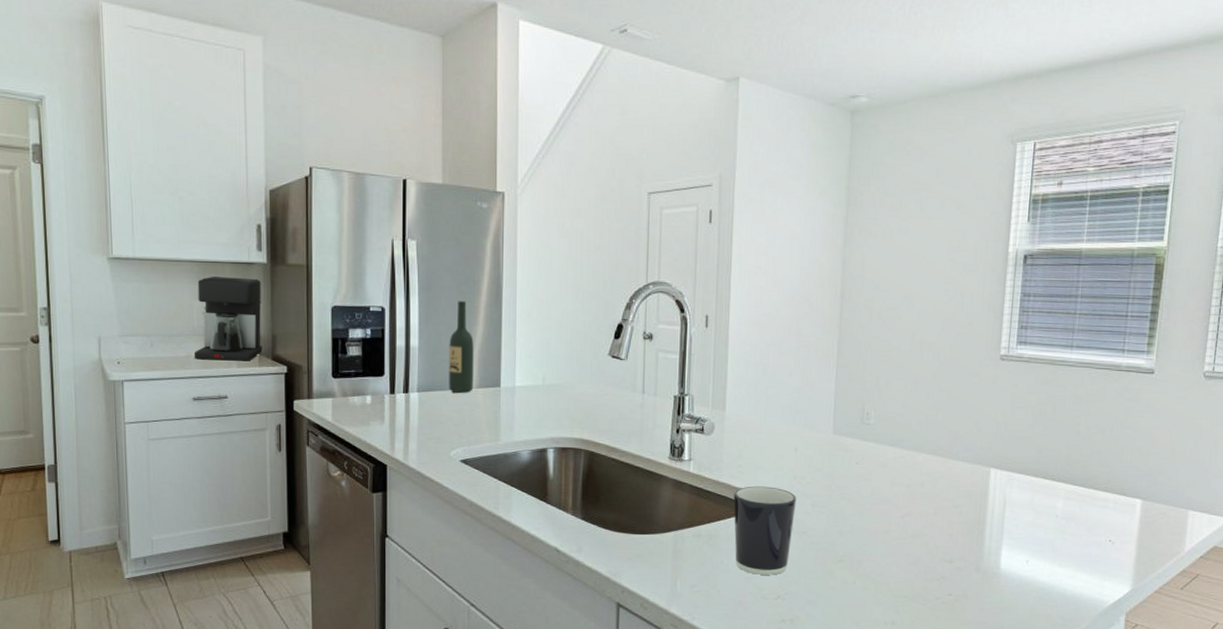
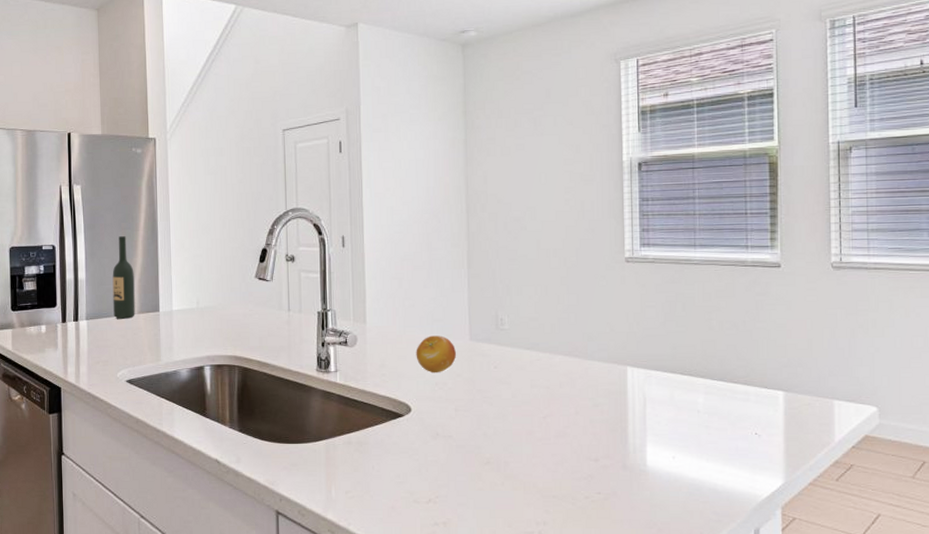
mug: present [733,486,797,575] -> none [380,393,441,479]
fruit: none [775,427,818,467] -> present [416,335,456,373]

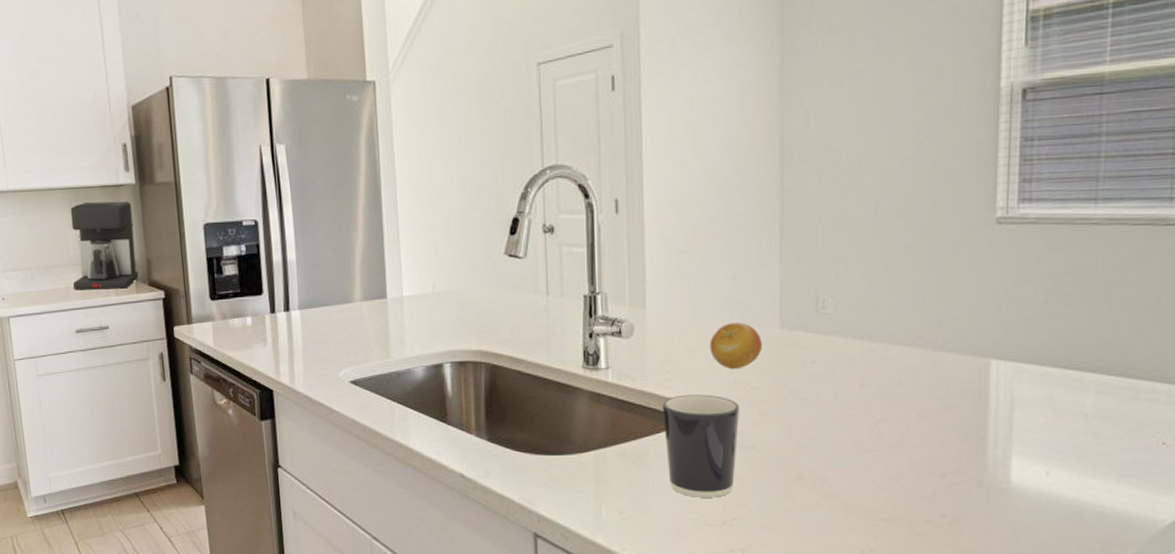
wine bottle: present [112,236,135,320] -> none [328,206,358,309]
mug: none [380,393,441,479] -> present [662,394,740,498]

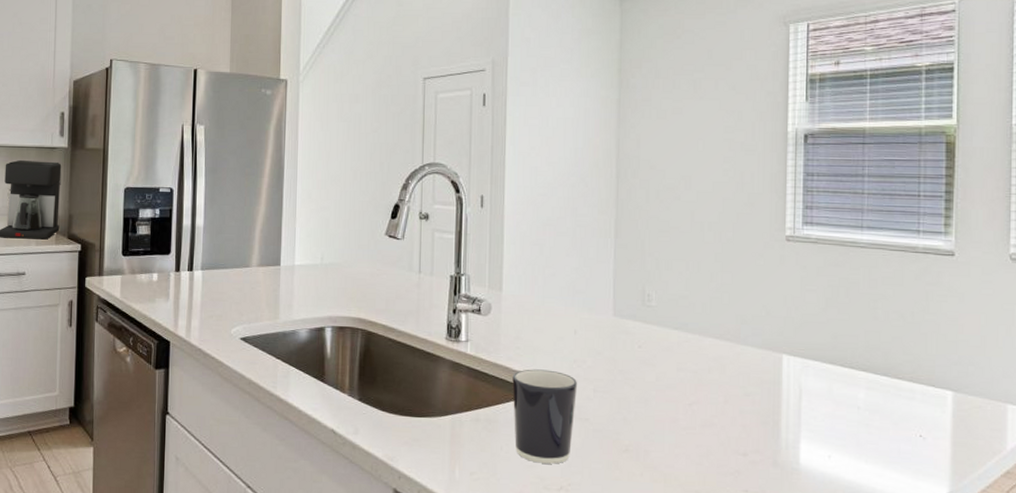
fruit: present [709,322,762,370] -> none [554,308,597,350]

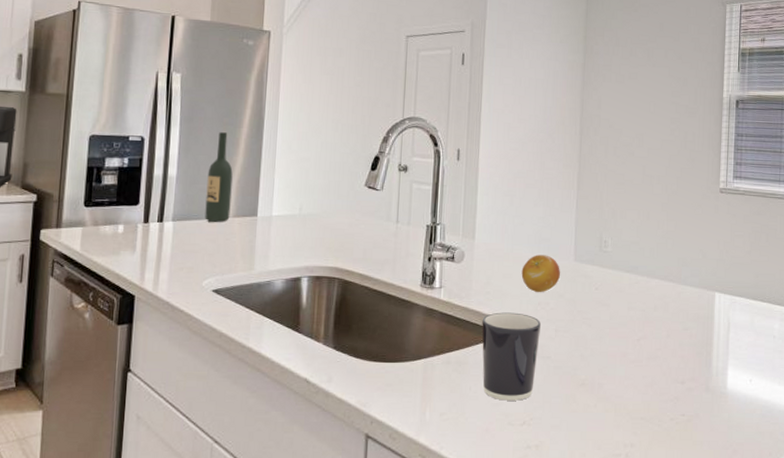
wine bottle: none [231,182,256,272] -> present [205,132,233,223]
fruit: none [554,308,597,350] -> present [521,255,560,293]

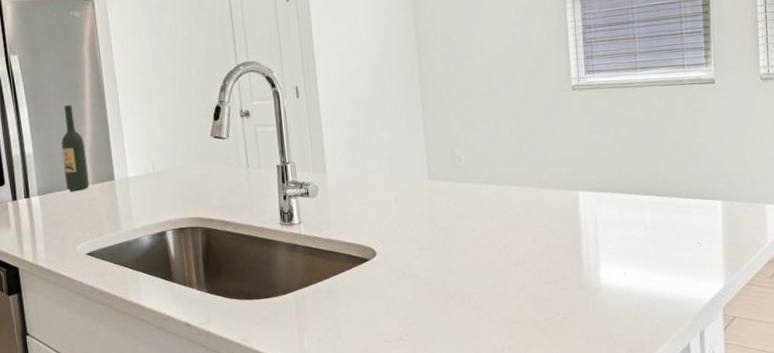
mug: present [481,312,542,401] -> none [345,237,405,321]
fruit: present [521,255,560,293] -> none [377,178,416,216]

